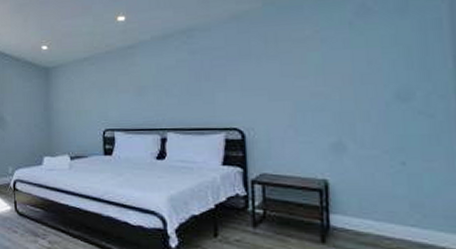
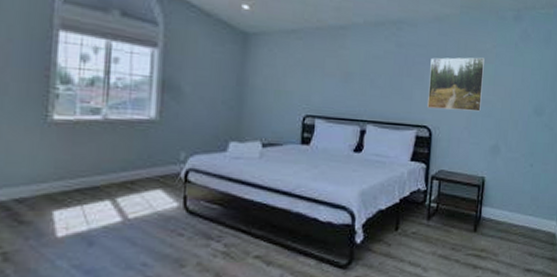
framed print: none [232,46,309,111] -> present [427,57,485,112]

